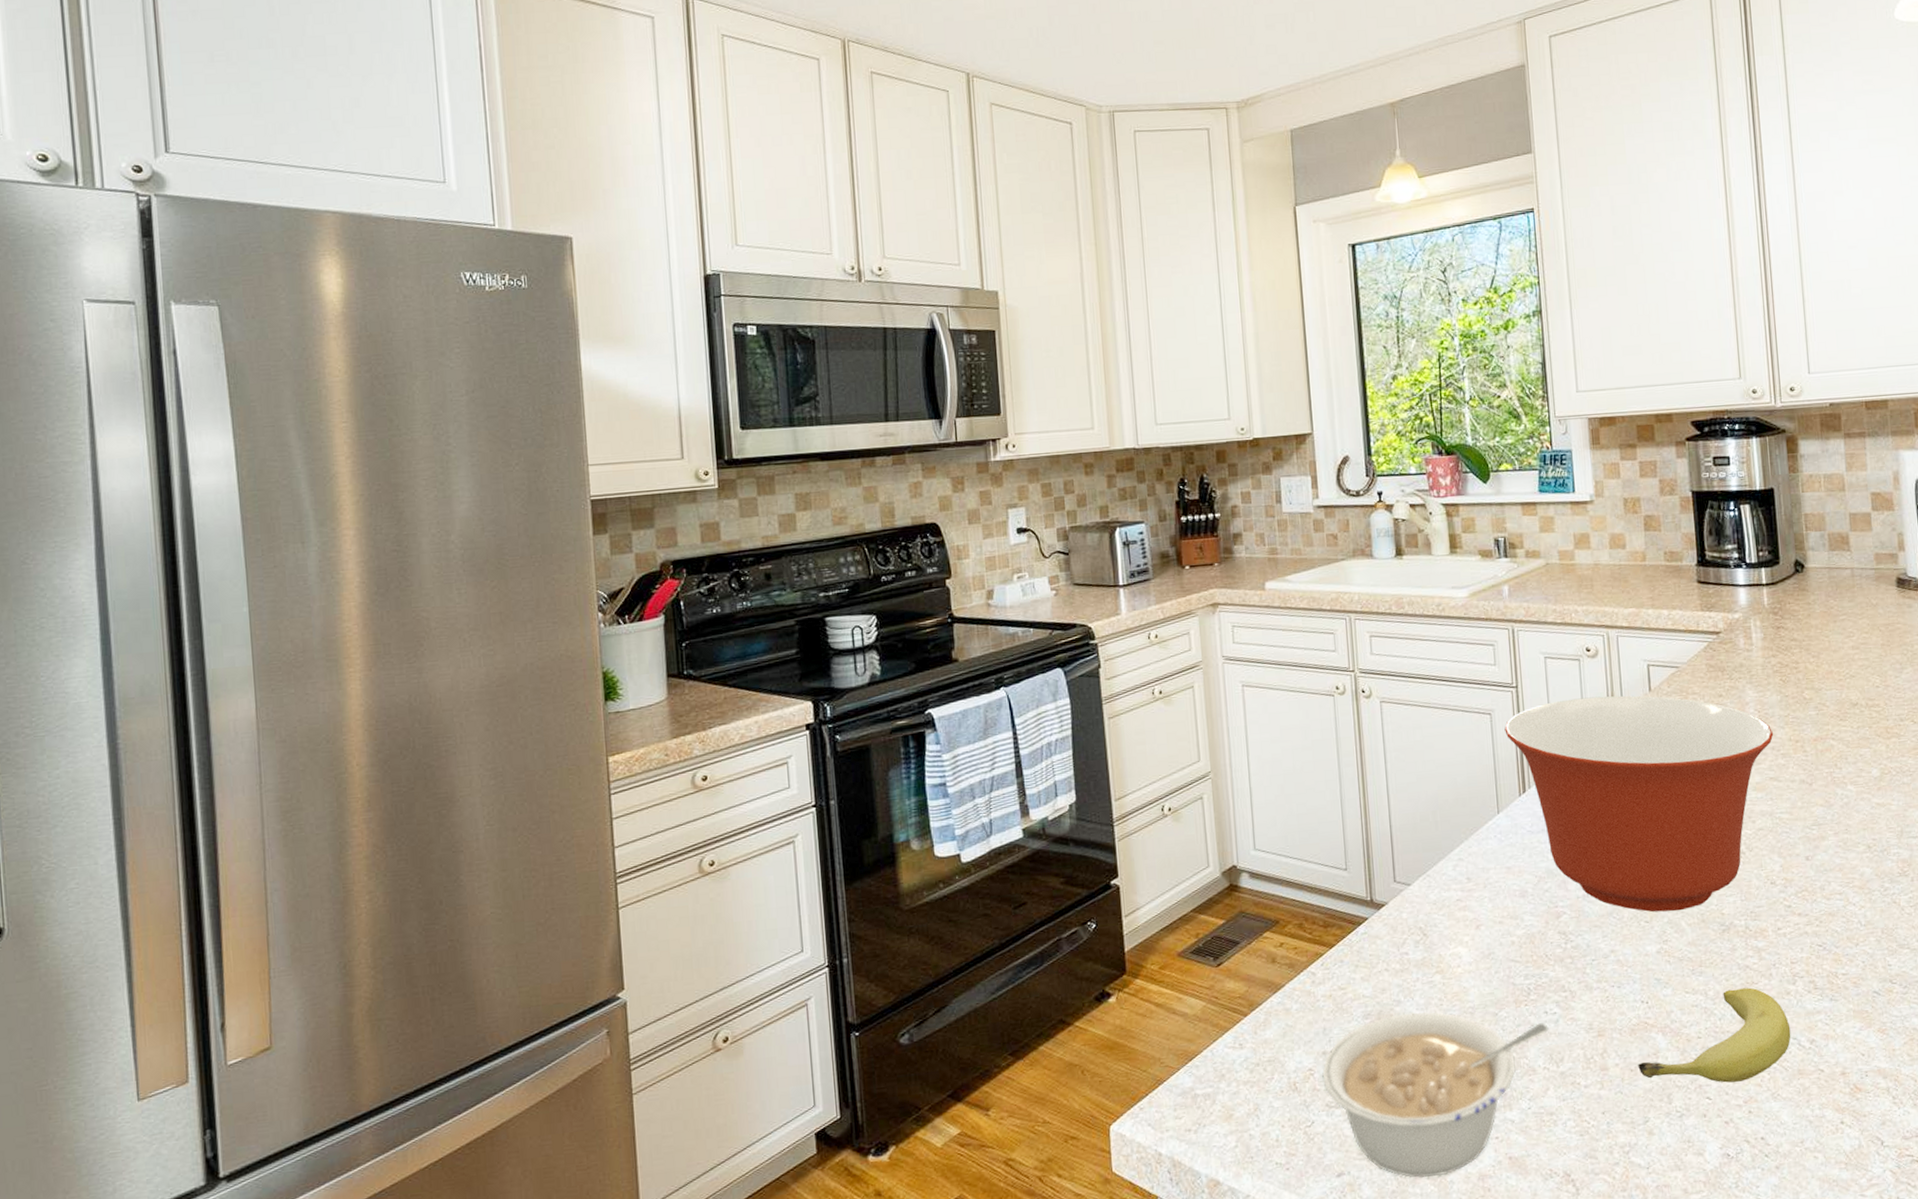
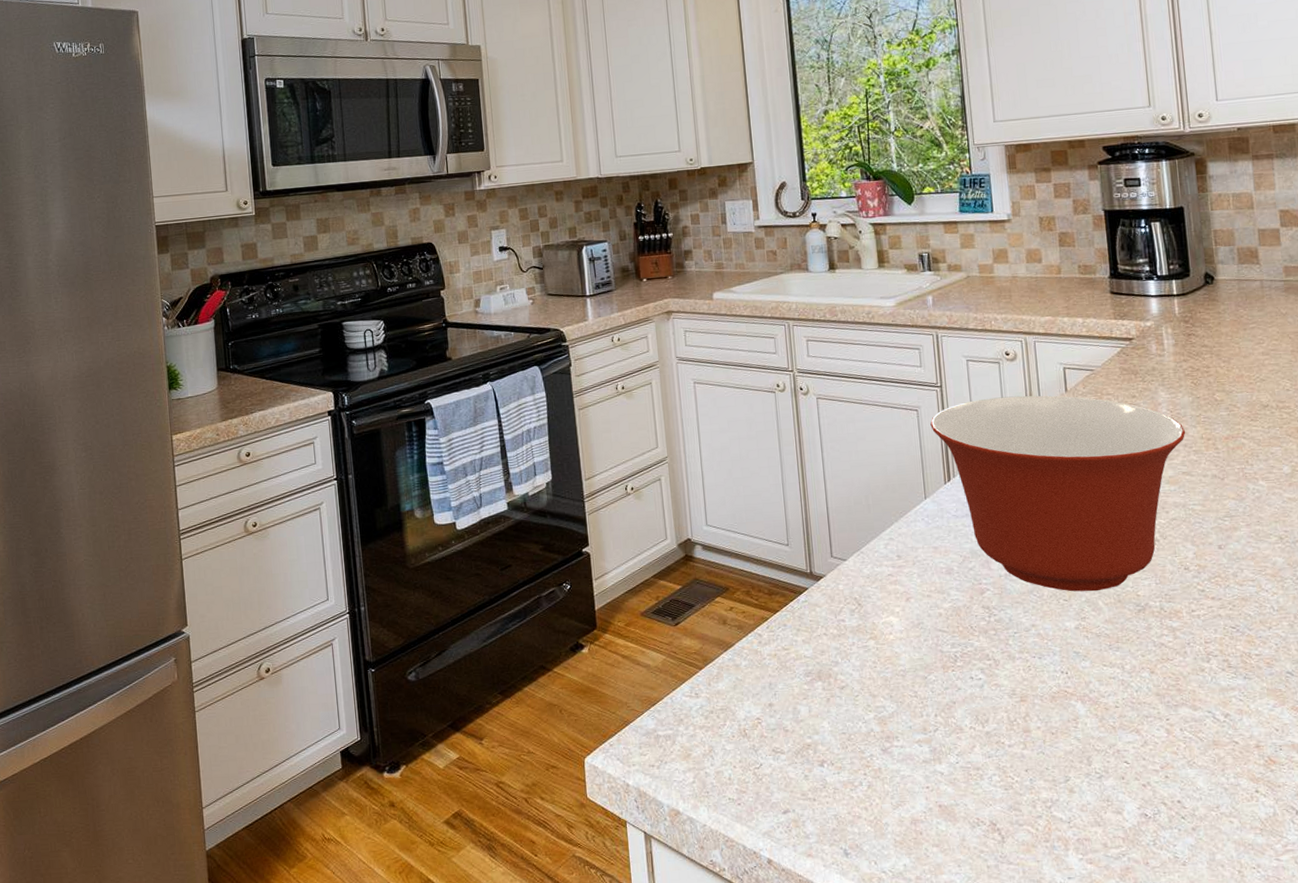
legume: present [1322,1011,1549,1178] -> none [769,672,974,819]
fruit: present [1638,987,1791,1083] -> none [1058,663,1206,749]

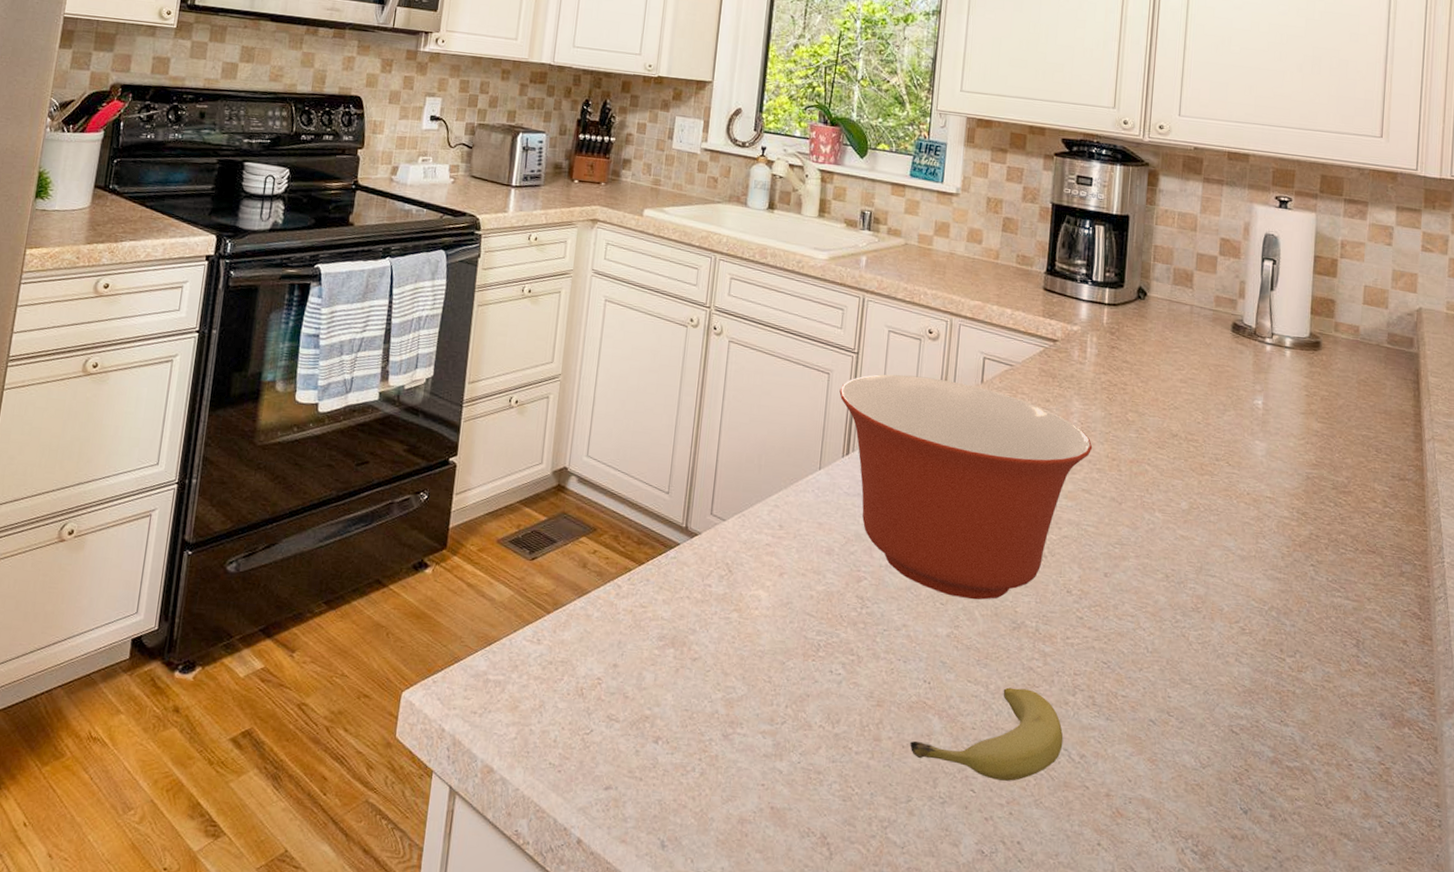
fruit: none [1058,663,1206,749] -> present [910,687,1063,781]

